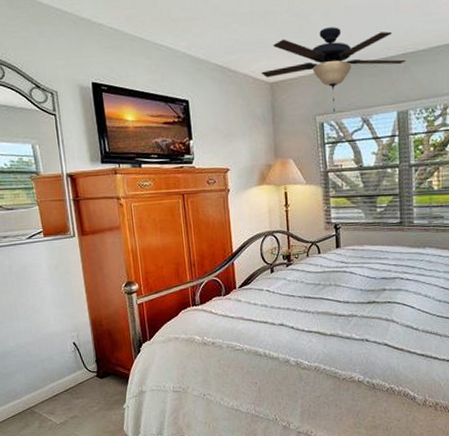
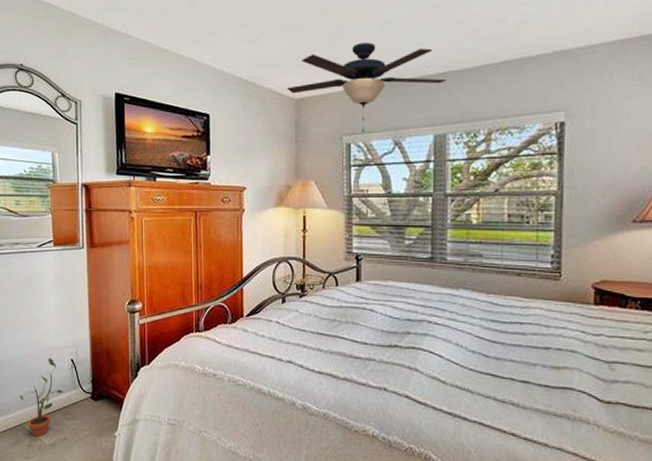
potted plant: none [24,343,70,418] -> present [19,357,64,437]

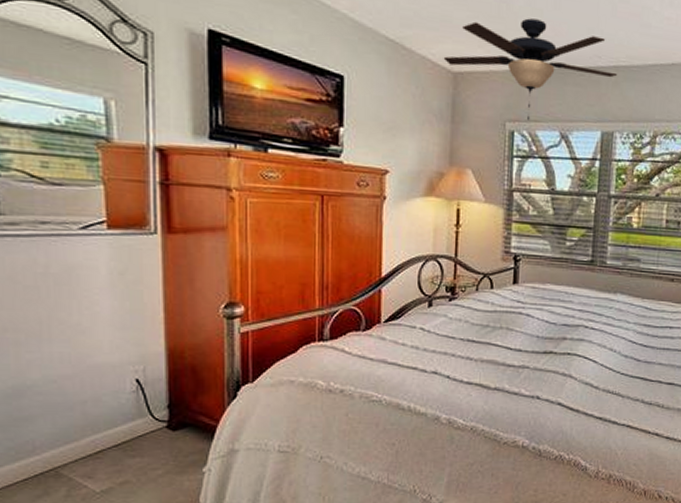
potted plant: present [19,357,64,437] -> none [50,378,125,483]

